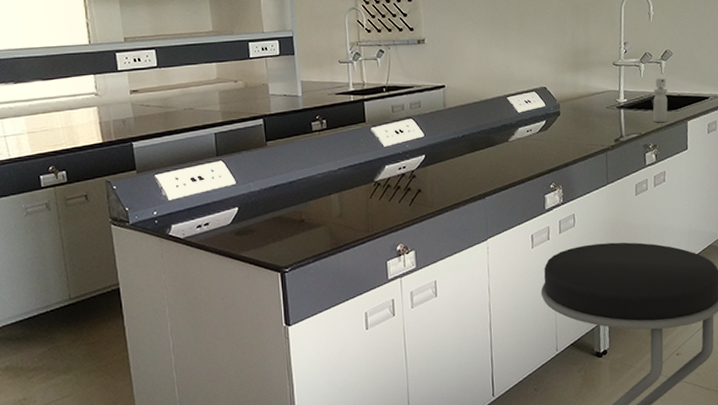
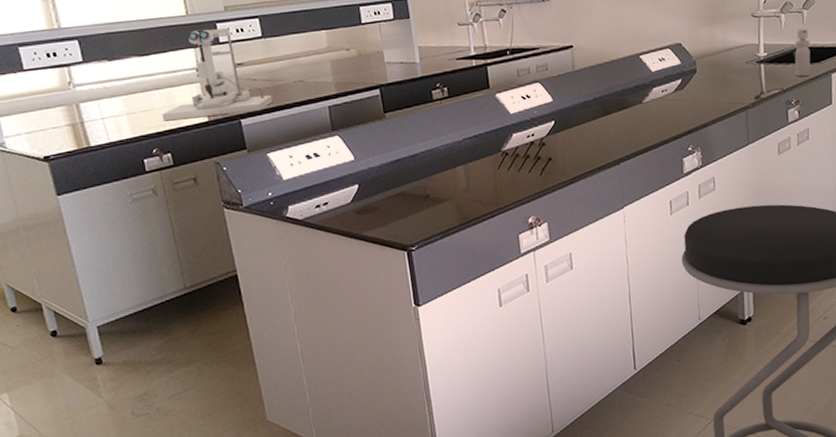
slit lamp: none [60,57,163,141] -> present [162,28,273,122]

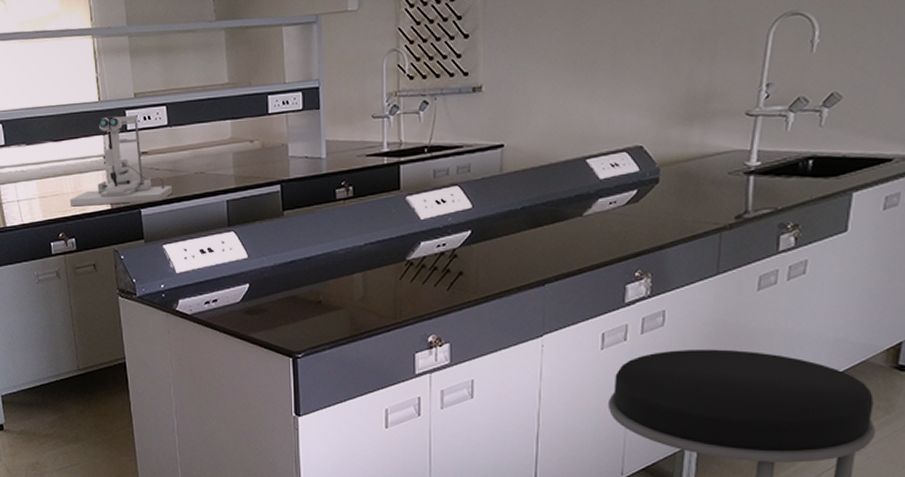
spray bottle: present [794,28,811,77] -> none [797,131,827,195]

